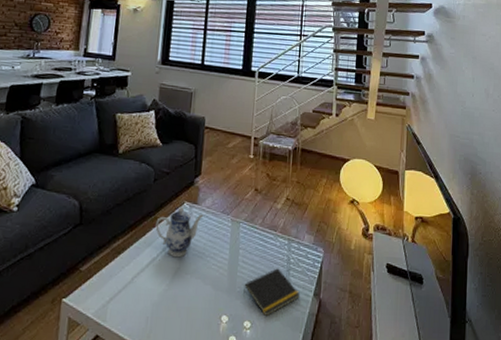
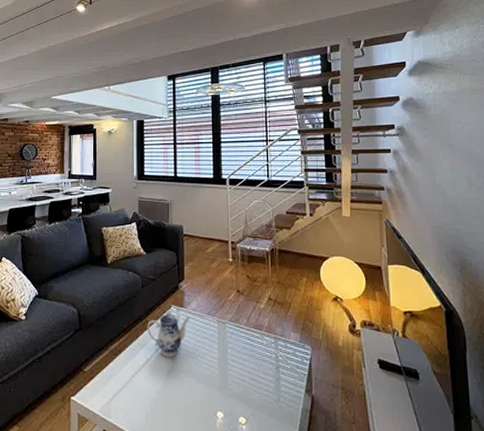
notepad: present [243,268,301,317] -> none [236,366,292,413]

